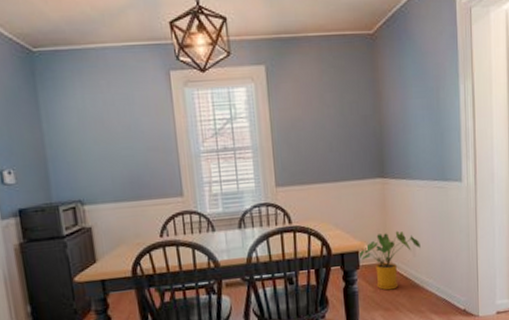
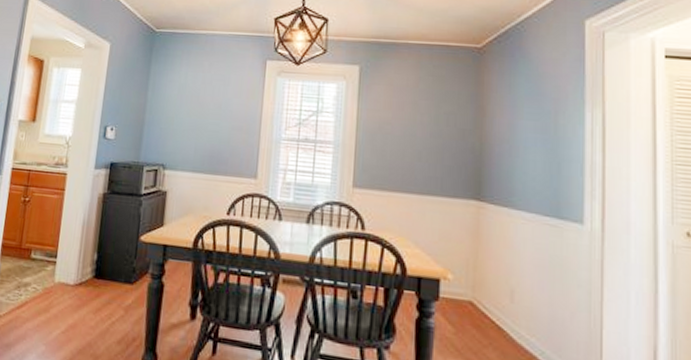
house plant: present [359,230,420,291] -> none [440,264,521,338]

